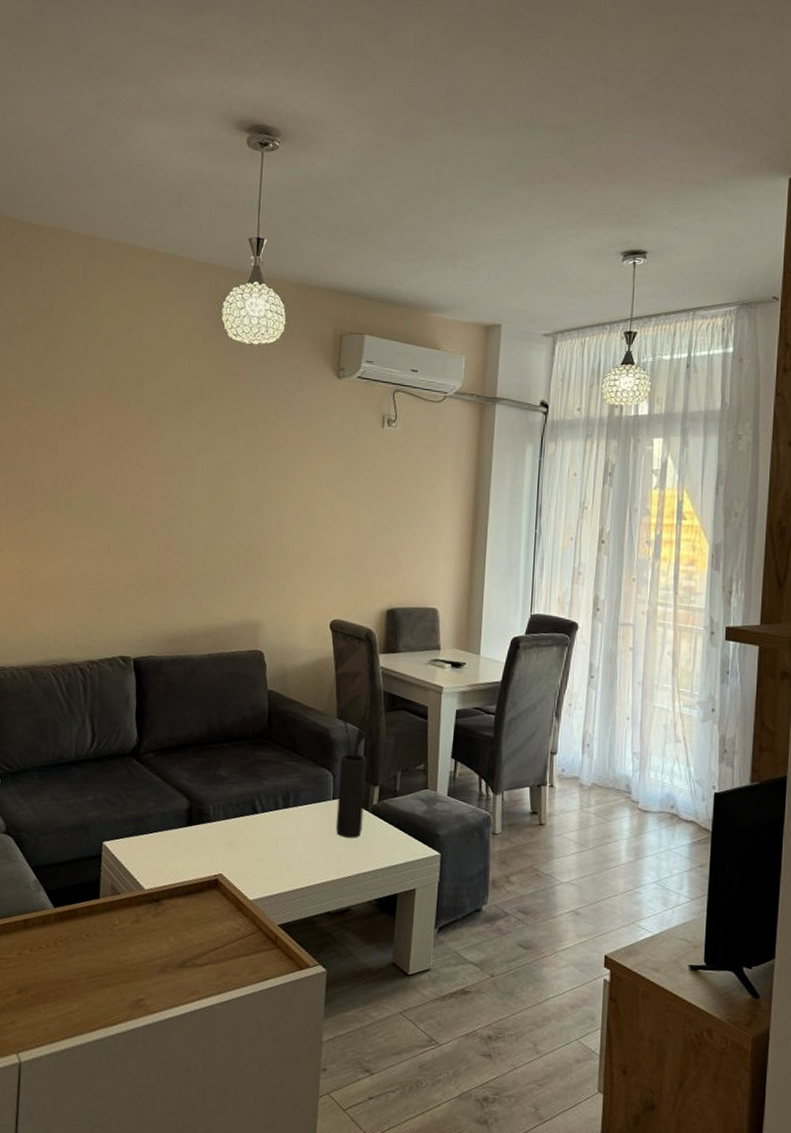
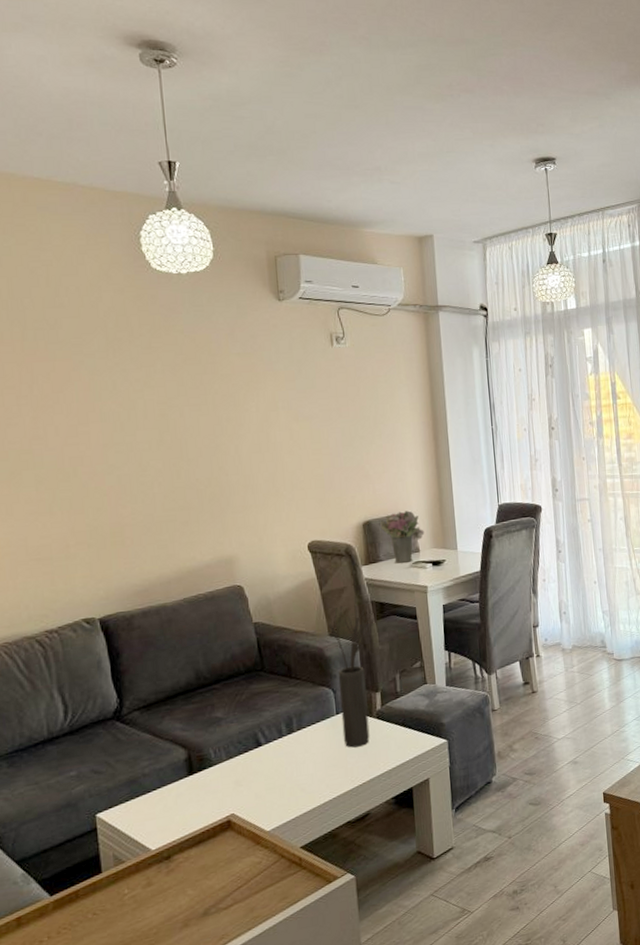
flower bouquet: none [404,604,448,660] -> present [380,510,425,564]

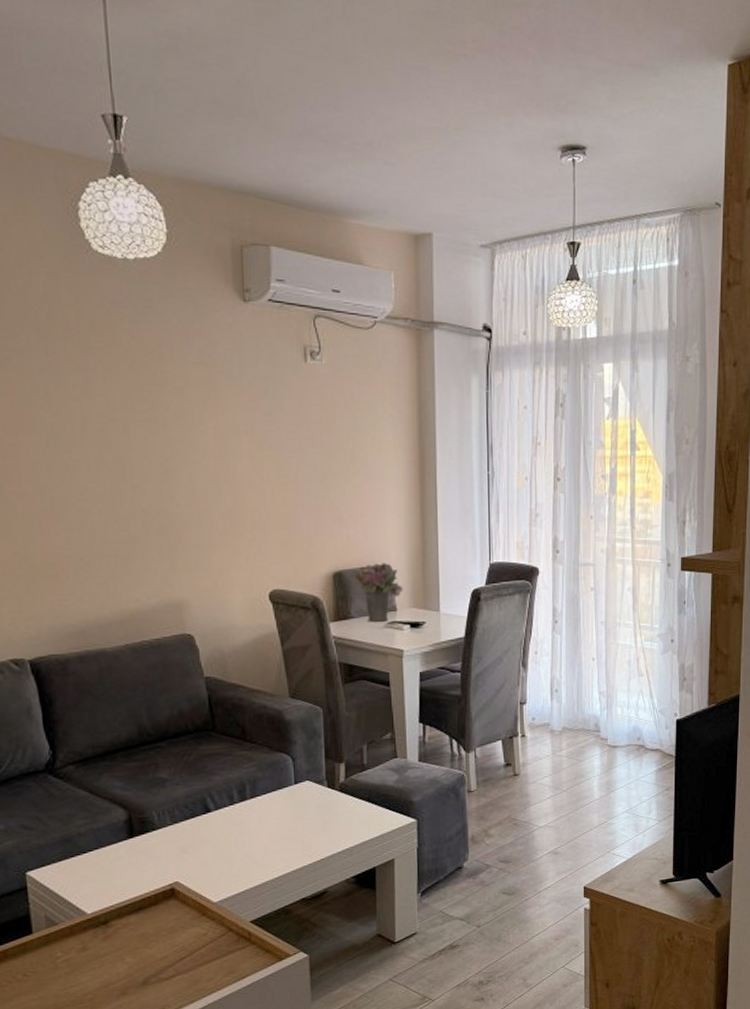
vase: present [329,597,376,748] -> none [290,656,344,821]

